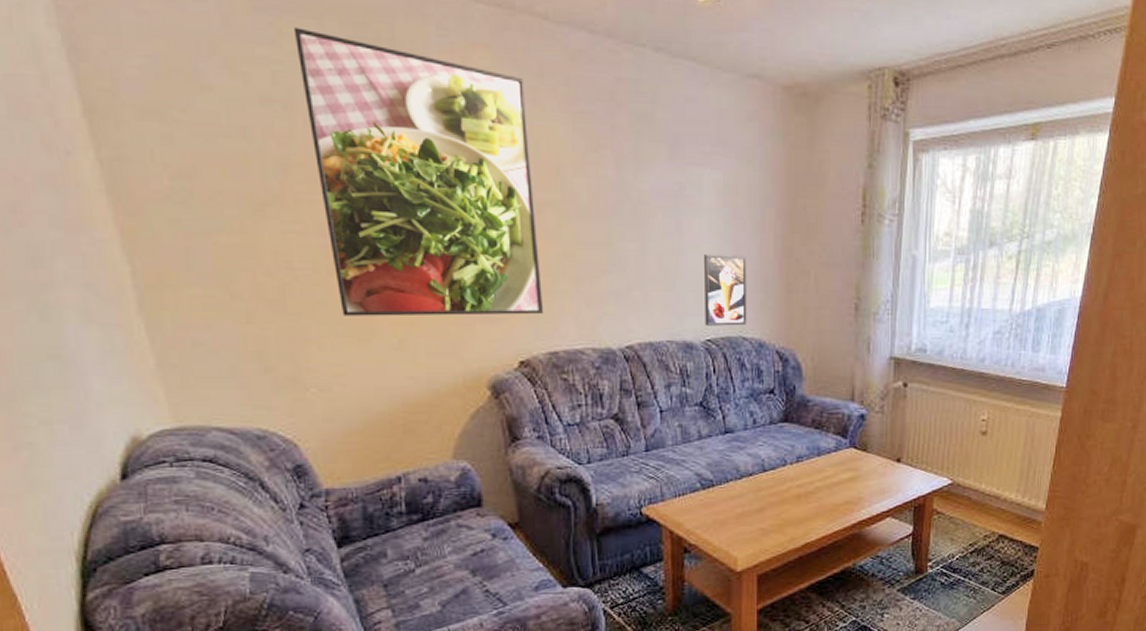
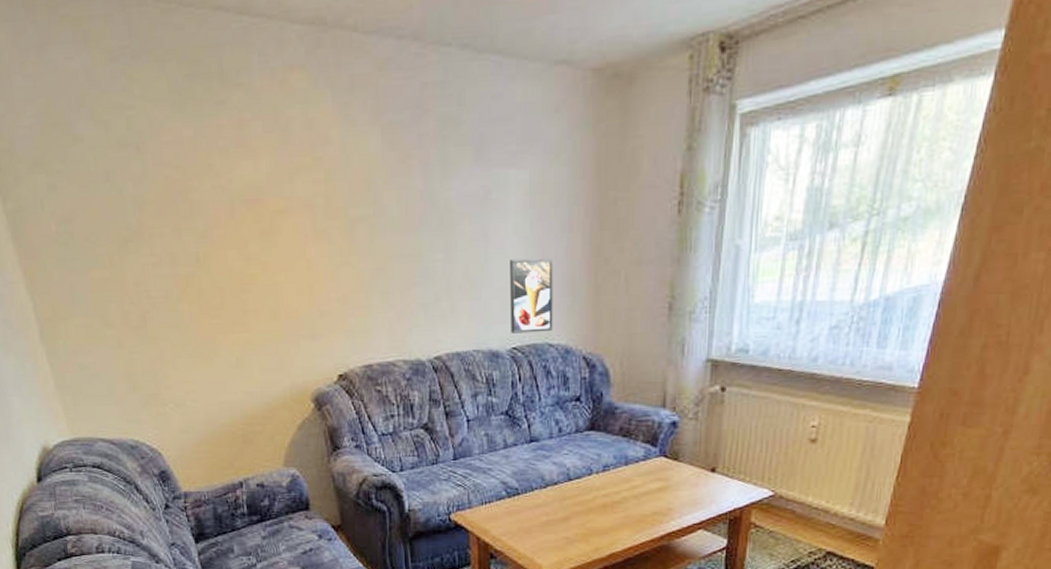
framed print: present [293,27,543,317] -> none [141,72,358,338]

